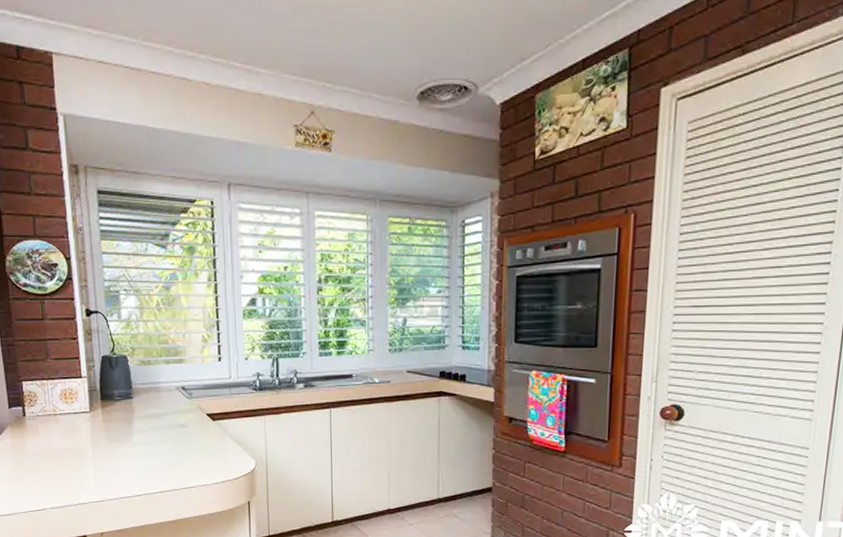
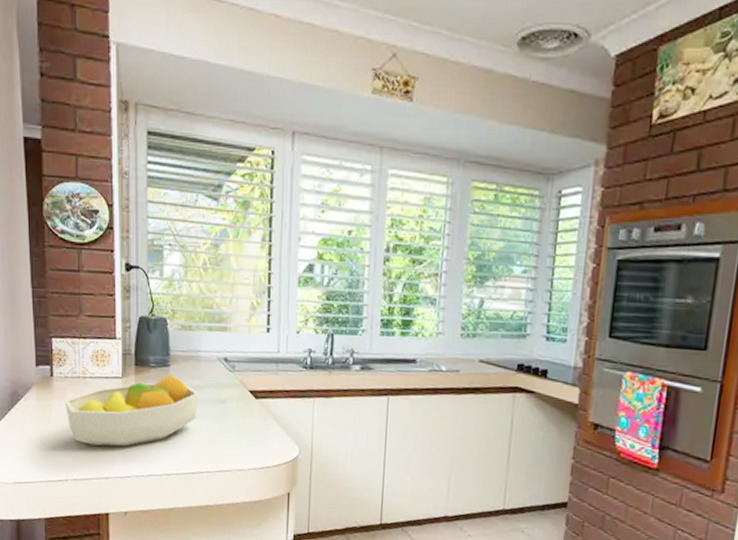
fruit bowl: none [37,405,162,475] -> present [64,374,199,447]

